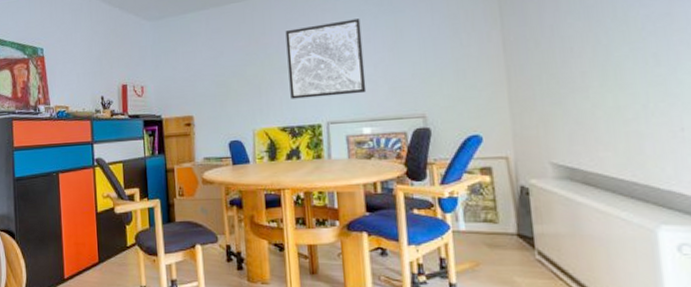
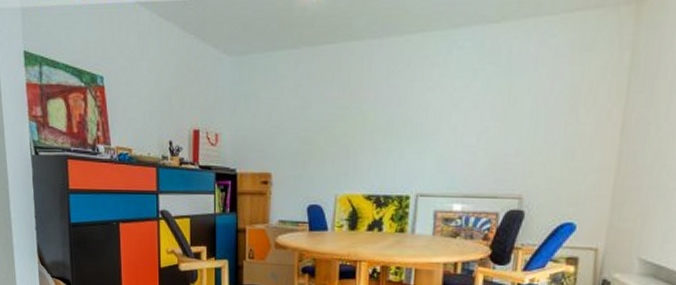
wall art: present [285,18,367,99] -> none [381,78,472,166]

